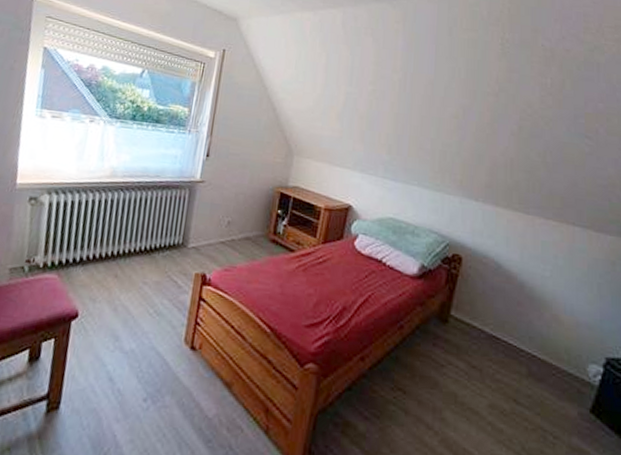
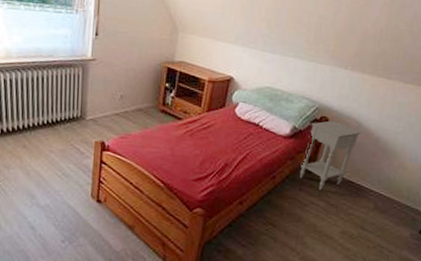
nightstand: none [432,259,503,347] -> present [299,120,362,191]

